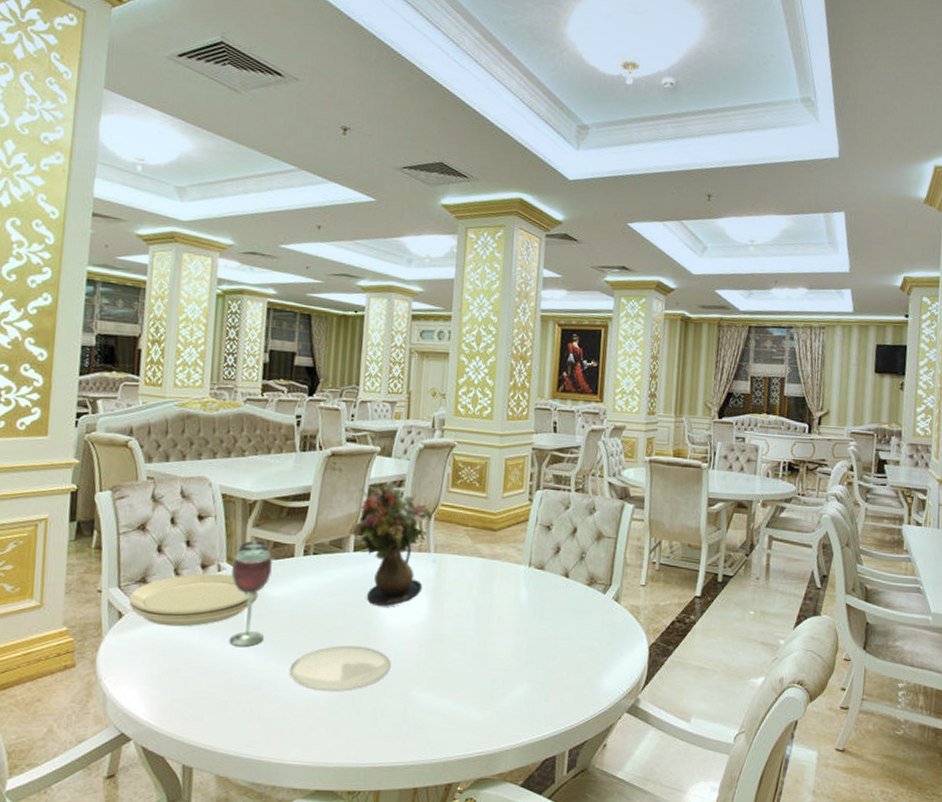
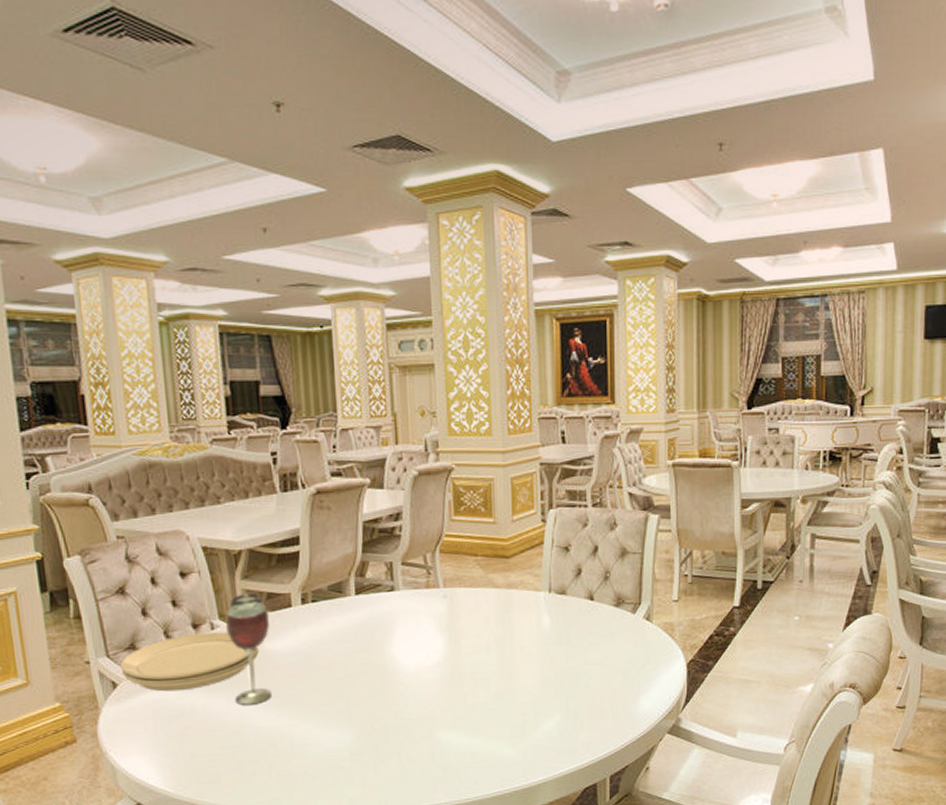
plate: present [289,645,392,692] -> none [303,692,413,743]
bouquet: present [350,481,432,607] -> none [349,516,437,650]

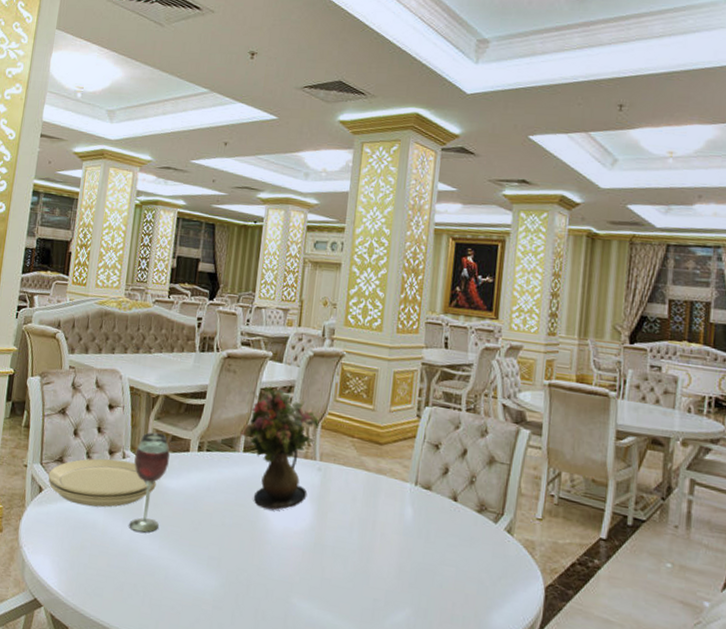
bouquet: none [349,516,437,650] -> present [241,386,319,510]

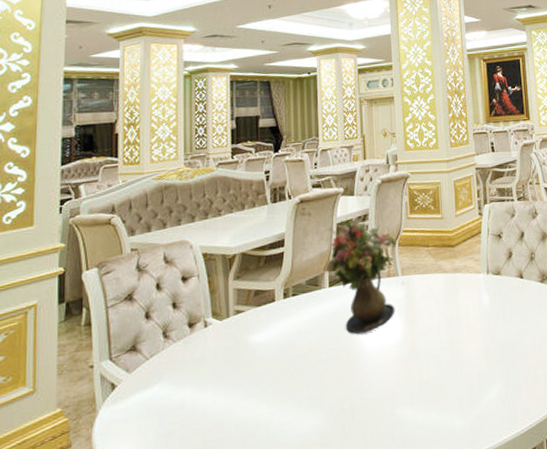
plate: present [48,458,156,507] -> none [120,328,245,390]
wineglass: present [129,432,170,533] -> none [218,291,255,397]

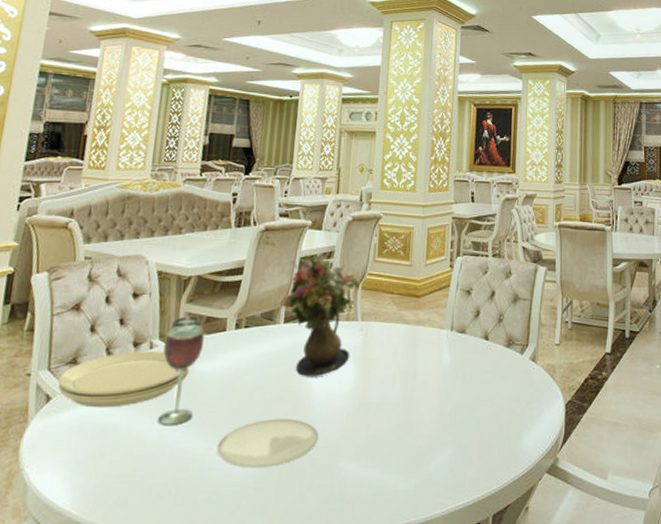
plate: none [120,328,245,390] -> present [58,351,189,408]
wineglass: none [218,291,255,397] -> present [158,316,205,425]
plate: none [280,375,376,427] -> present [216,419,320,468]

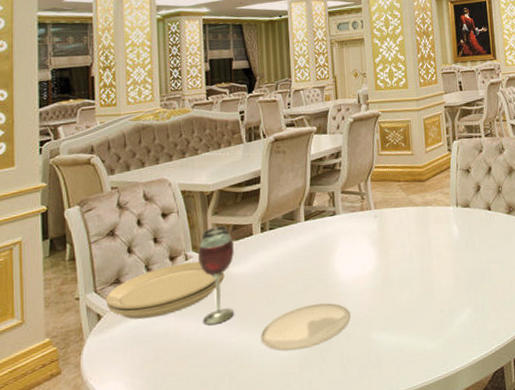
bouquet: present [281,254,360,377] -> none [300,156,369,265]

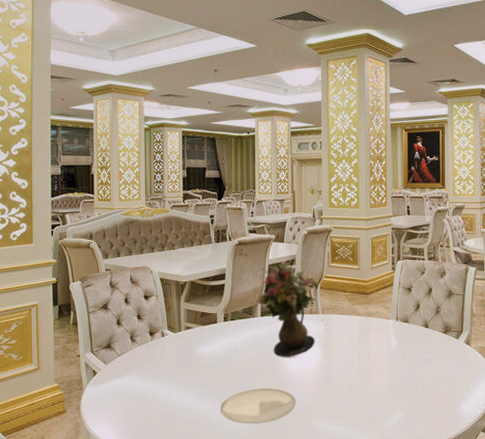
plate: present [105,261,225,319] -> none [100,339,193,380]
wineglass: present [198,226,234,325] -> none [172,312,201,392]
bouquet: none [300,156,369,265] -> present [258,262,318,357]

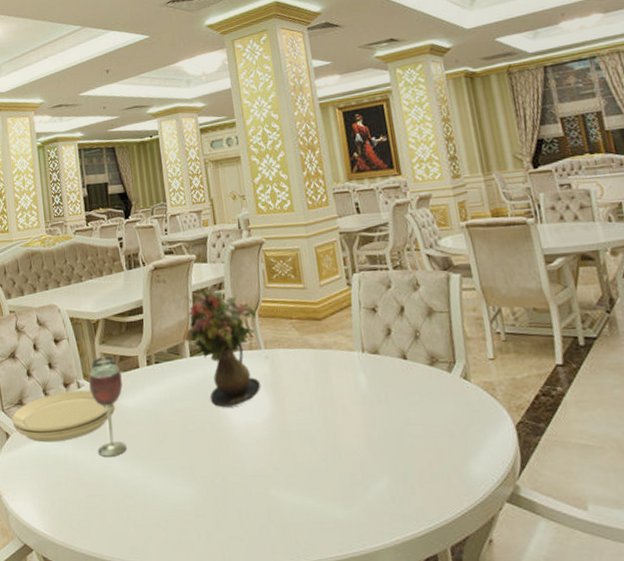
plate: none [100,339,193,380] -> present [11,390,115,443]
wineglass: none [172,312,201,392] -> present [88,356,126,456]
plate: present [220,388,297,424] -> none [153,448,247,496]

